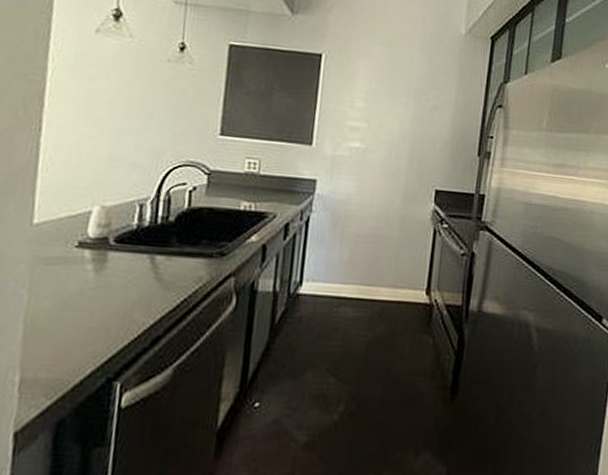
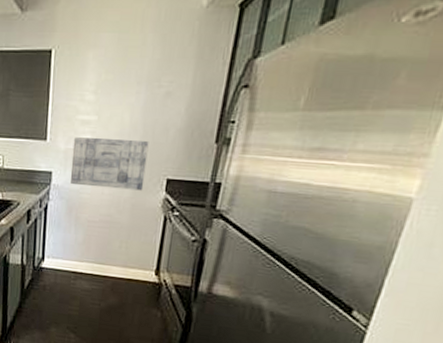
wall art: none [336,142,418,202] -> present [69,136,149,191]

